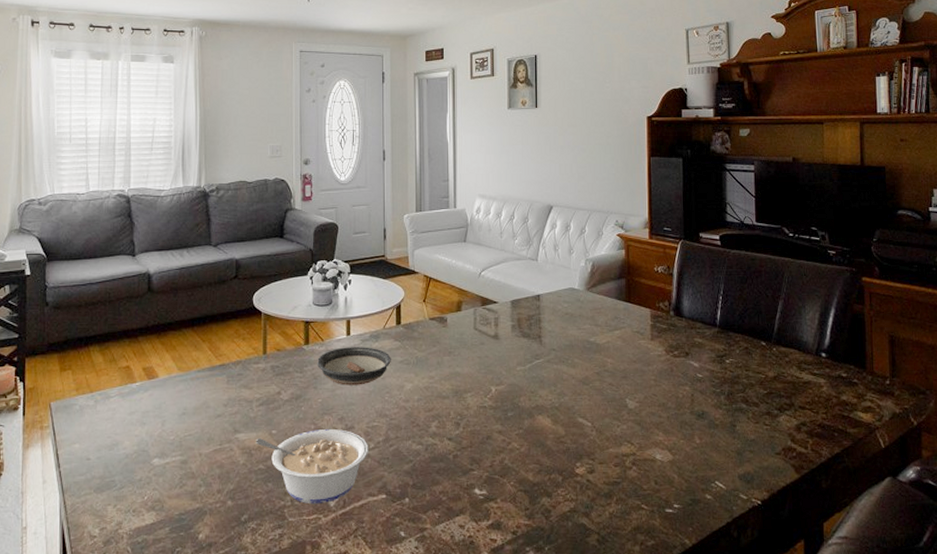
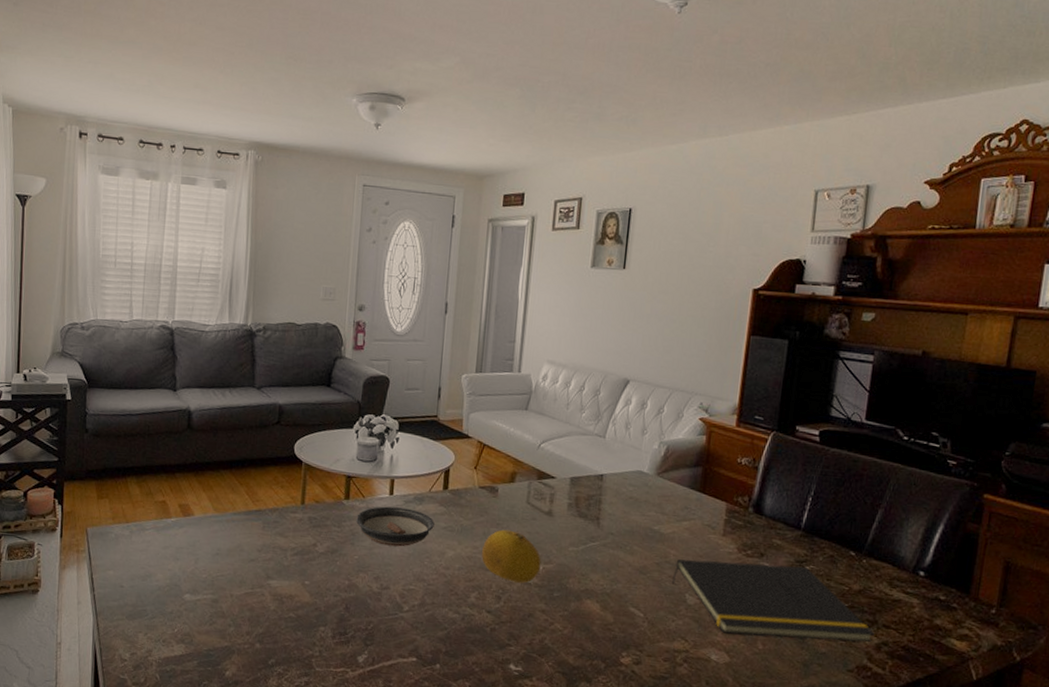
legume: present [255,429,368,505] -> none [287,585,403,658]
fruit: none [437,357,493,407] -> present [481,529,541,583]
notepad: none [612,360,793,432] -> present [671,559,874,642]

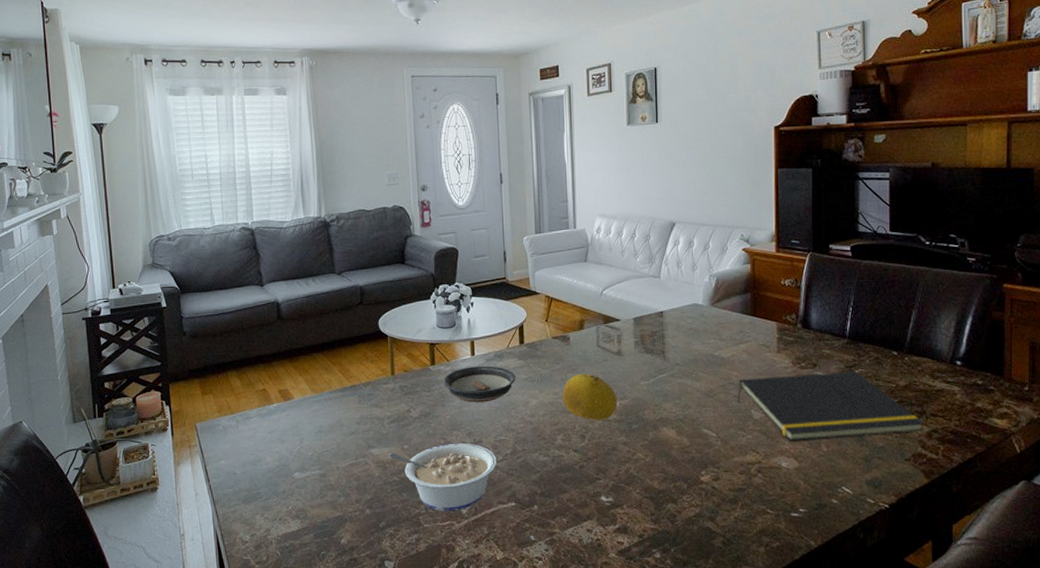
legume: none [287,585,403,658] -> present [389,443,497,512]

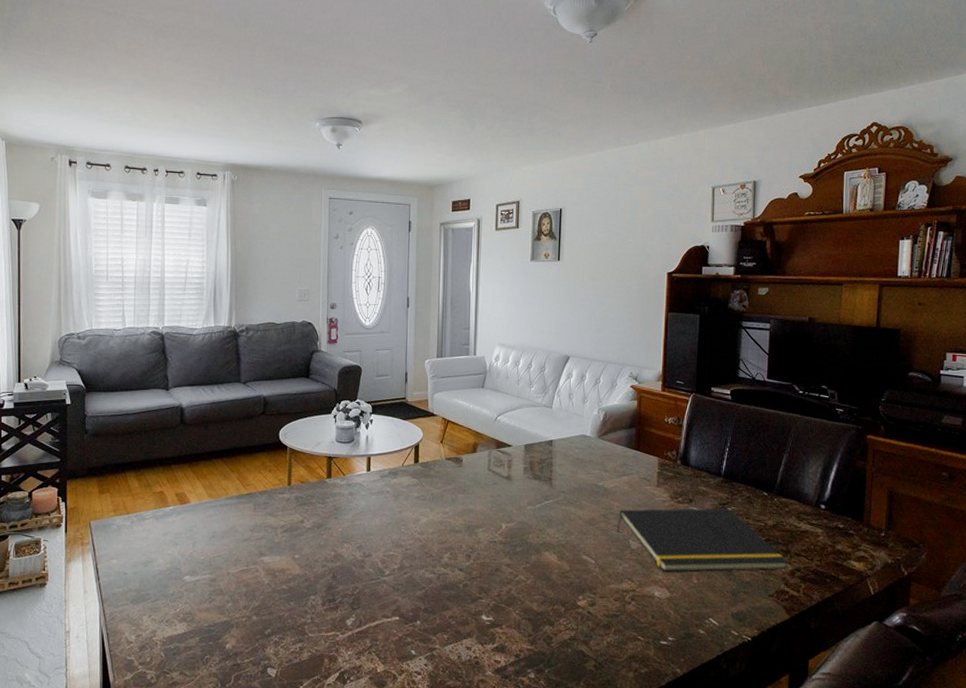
legume: present [389,443,497,512] -> none [279,556,384,623]
saucer: present [443,366,516,403] -> none [337,482,408,517]
fruit: present [561,373,618,421] -> none [451,495,504,542]

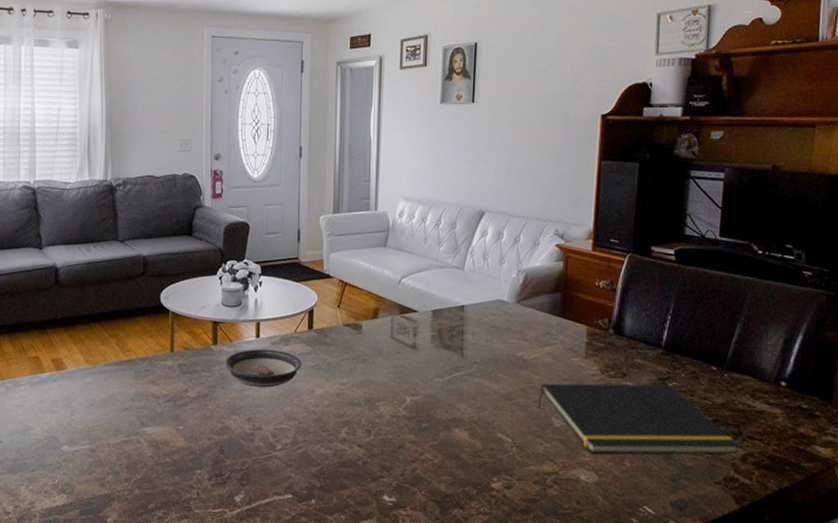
saucer: none [337,482,408,517] -> present [224,349,302,388]

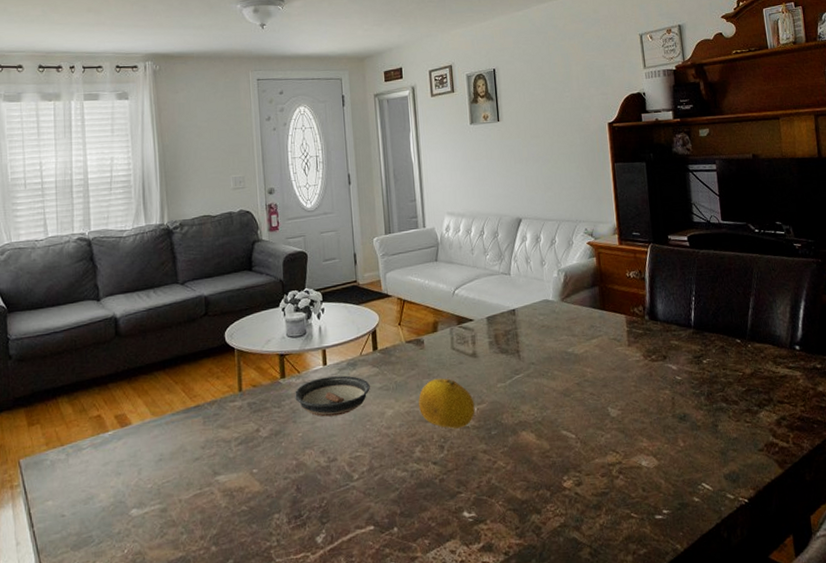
fruit: none [349,365,408,416] -> present [418,378,475,429]
notepad: present [537,383,740,455] -> none [593,361,773,438]

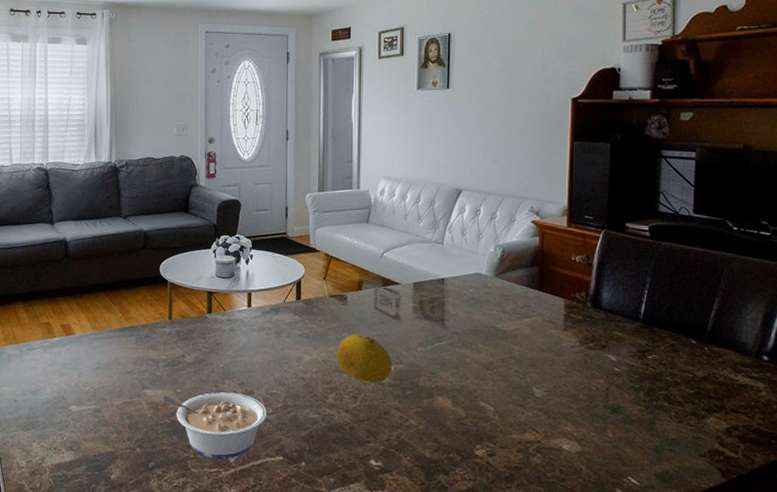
legume: none [236,462,353,543] -> present [162,392,267,459]
saucer: present [294,375,370,417] -> none [218,318,291,354]

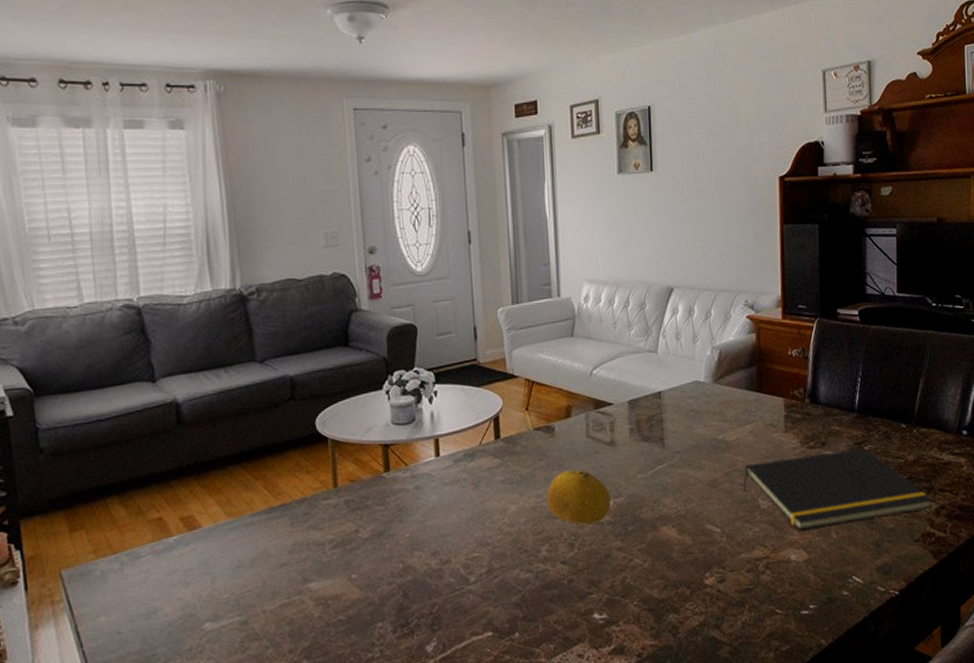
legume: present [162,392,267,459] -> none [332,565,469,653]
notepad: none [518,354,723,427] -> present [743,447,933,531]

